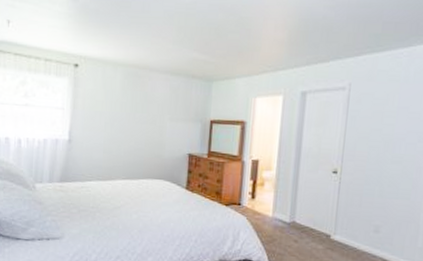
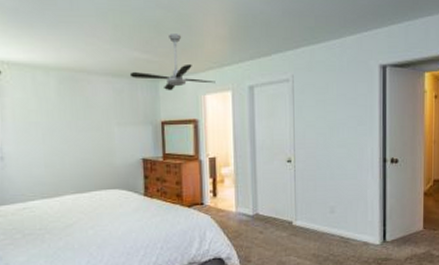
ceiling fan: none [186,35,268,92] -> present [129,32,215,91]

